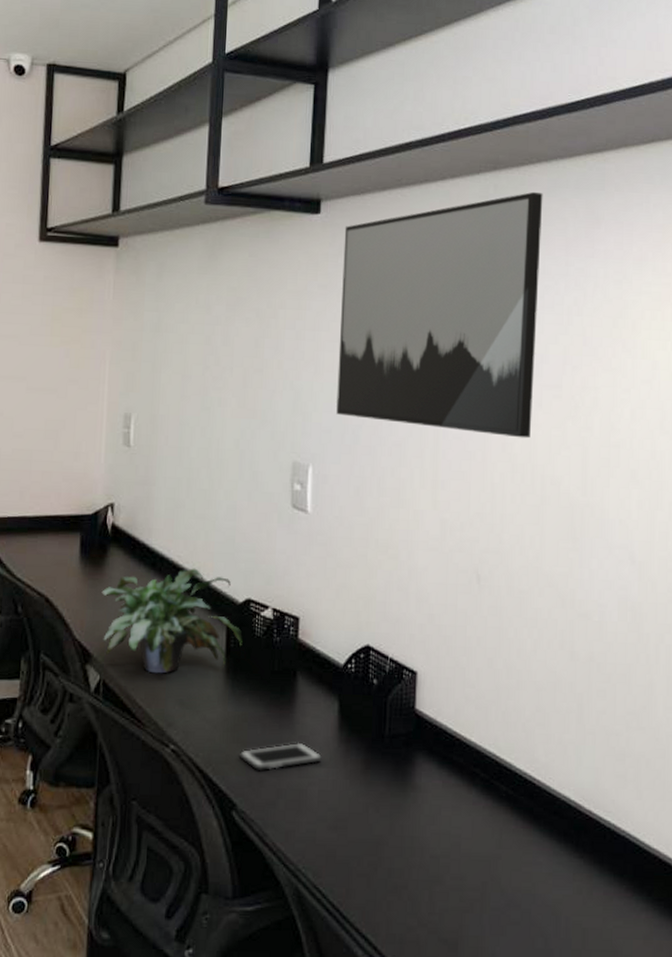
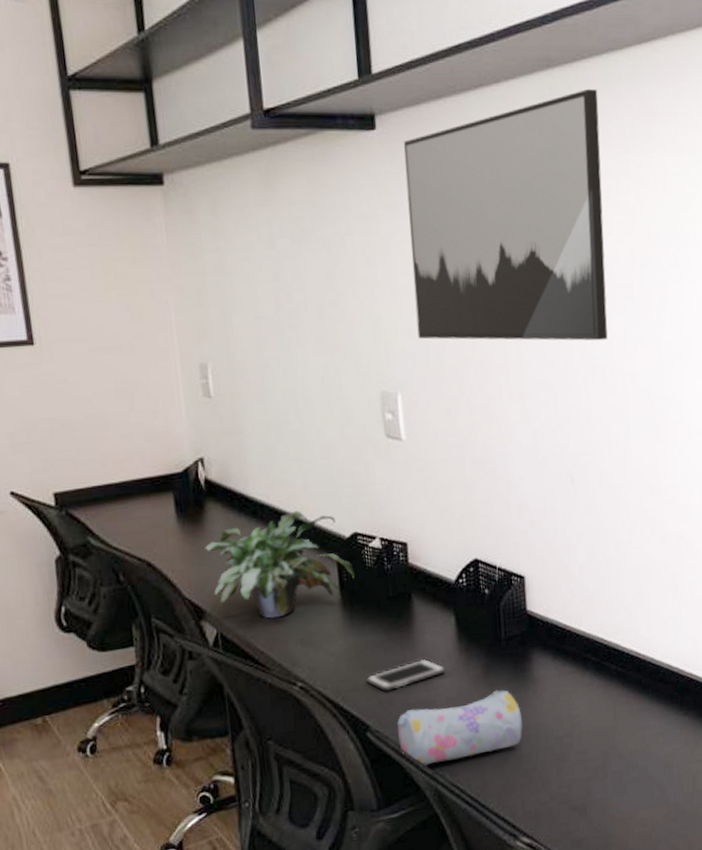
pencil case: none [264,790,397,859] -> present [397,690,523,766]

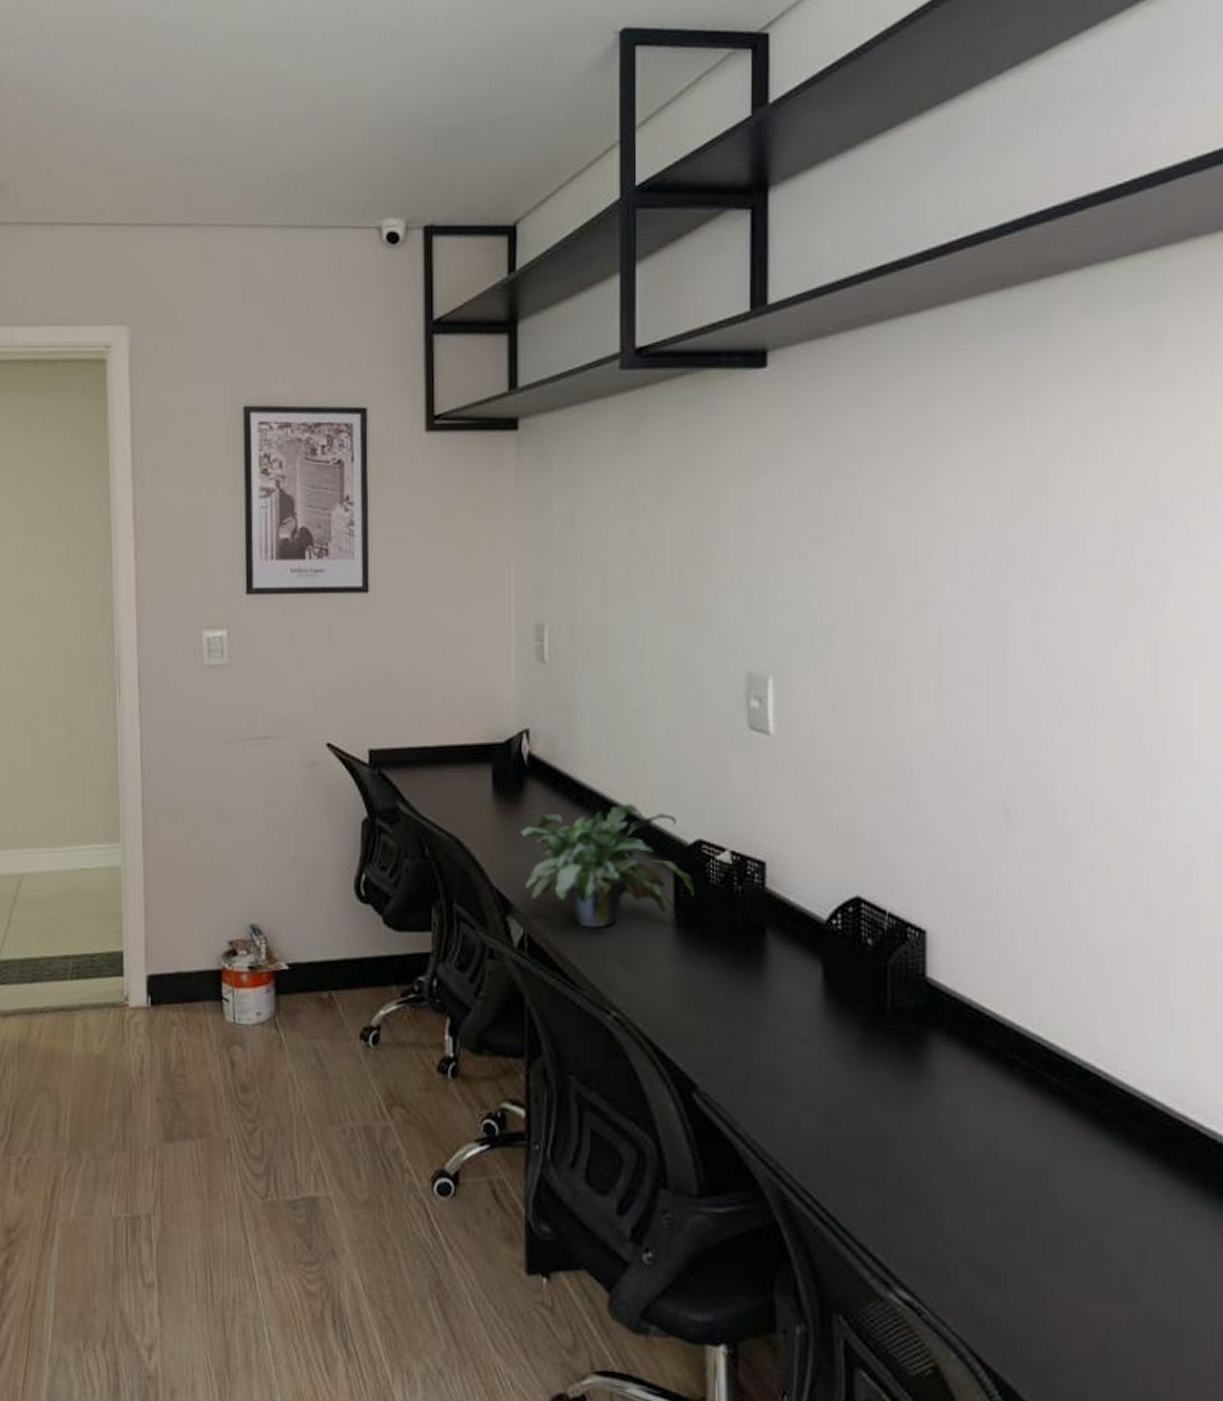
cell phone: present [367,659,445,692] -> none [698,1013,804,1047]
pencil case: present [397,690,523,766] -> none [734,1076,909,1159]
wall art: present [403,88,608,341] -> none [800,310,1075,632]

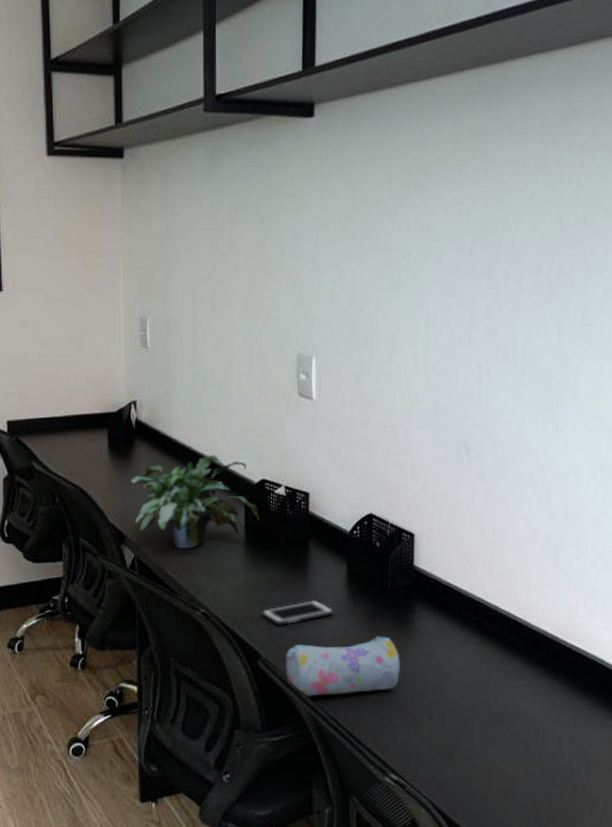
cell phone: none [698,1013,804,1047] -> present [262,599,333,626]
pencil case: none [734,1076,909,1159] -> present [286,635,400,697]

